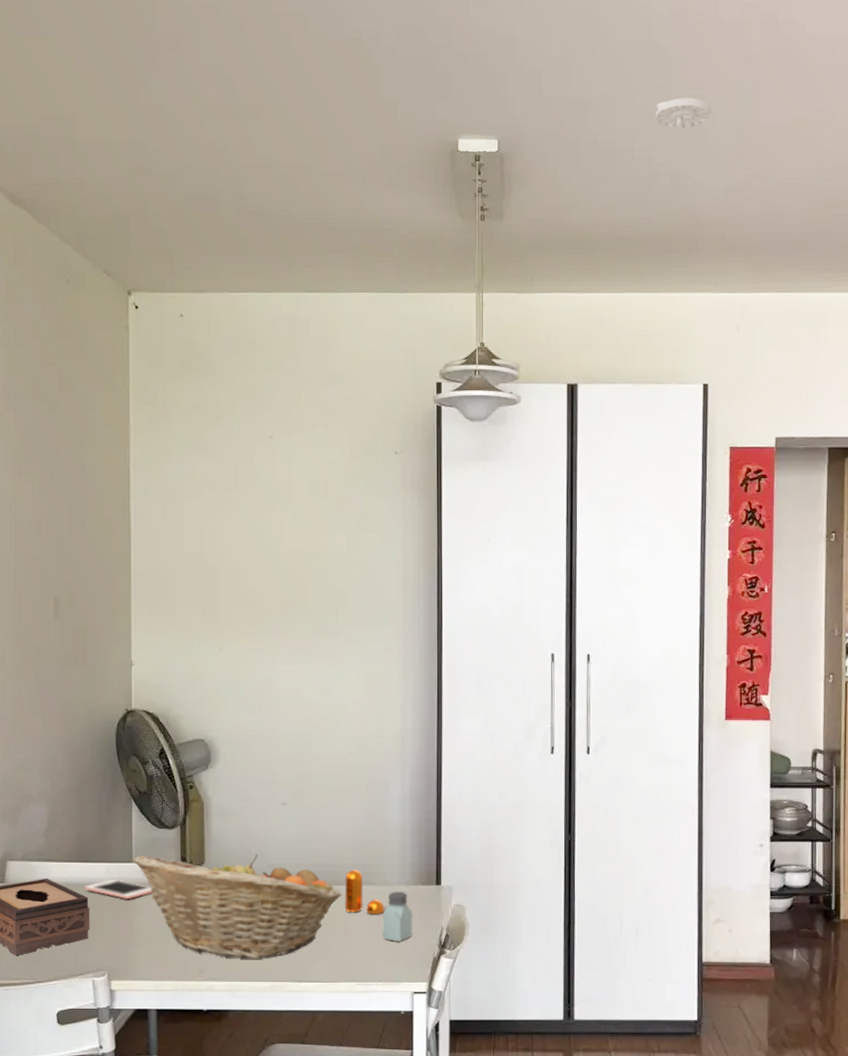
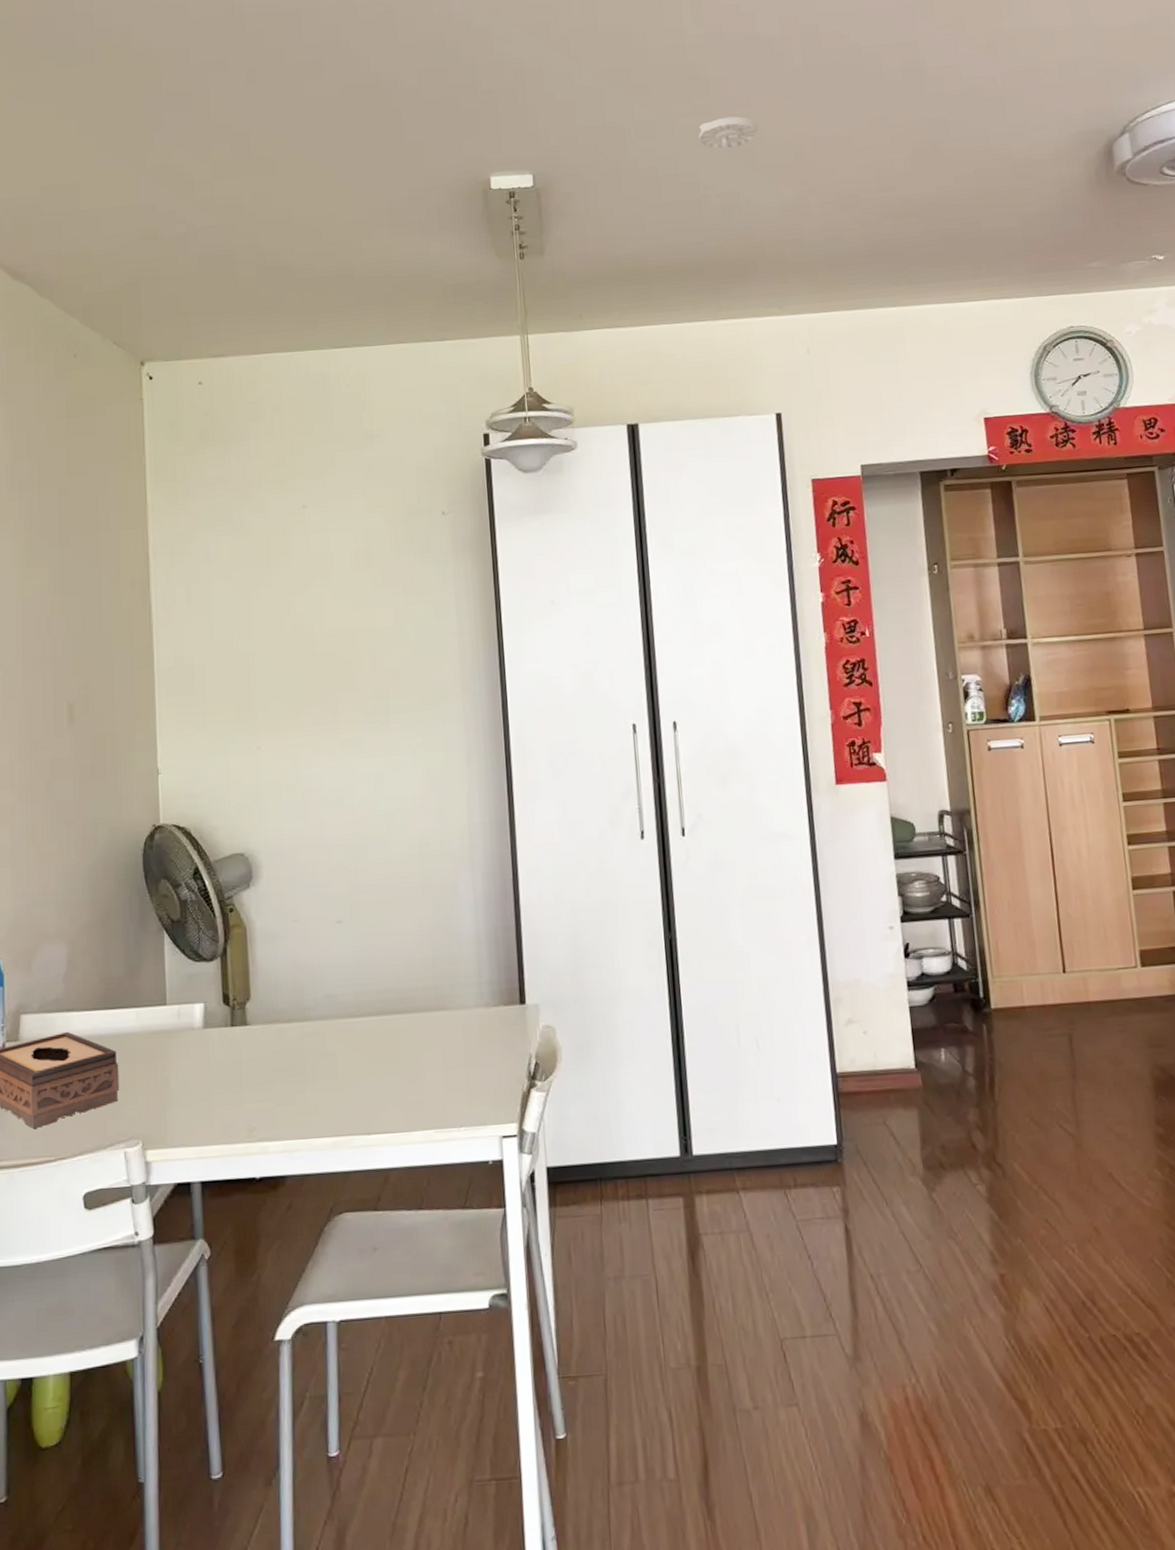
cell phone: present [84,880,153,900] -> none [112,1027,192,1050]
fruit basket: present [133,854,342,959] -> none [167,983,412,1112]
pepper shaker: present [344,869,384,915] -> none [413,993,462,1046]
saltshaker: present [382,891,413,941] -> none [460,1015,497,1076]

